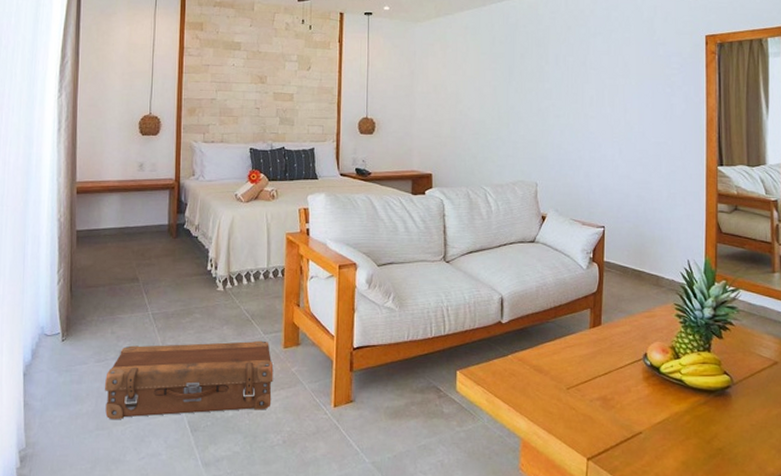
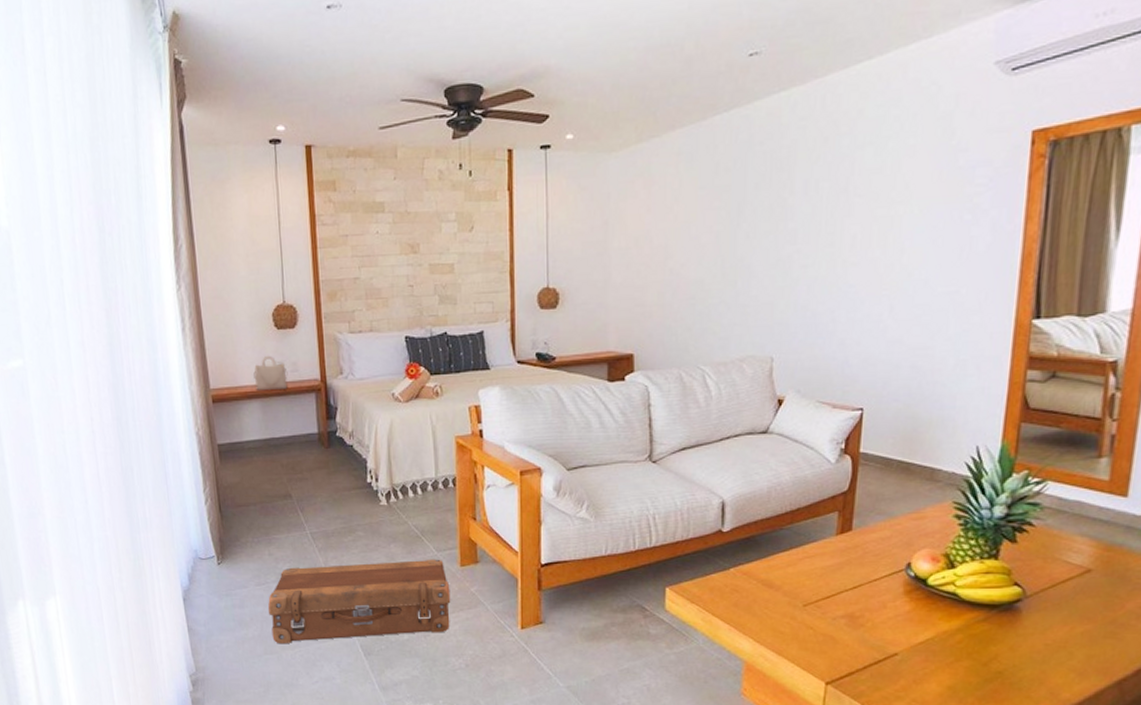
handbag: none [117,157,147,186] -> present [253,356,288,391]

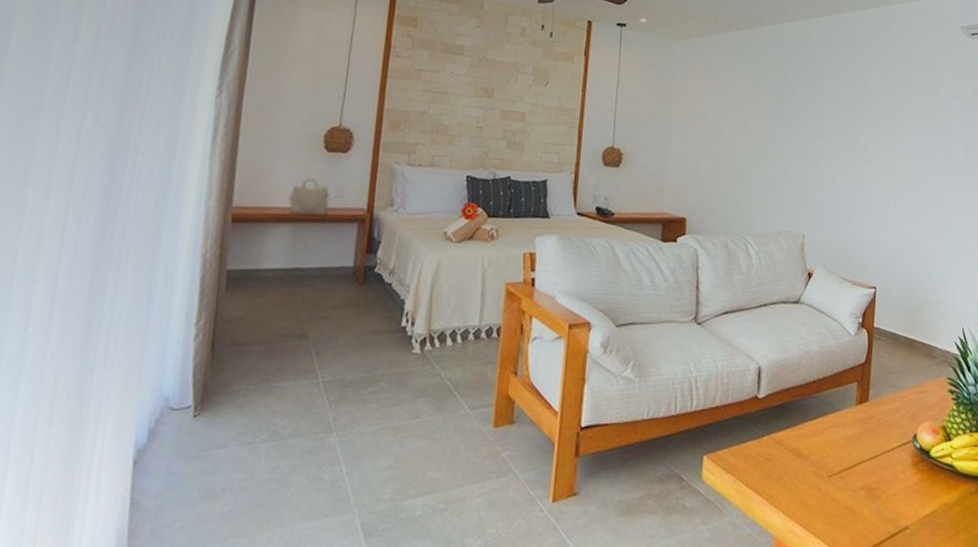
suitcase: present [268,559,451,644] -> none [247,417,479,523]

